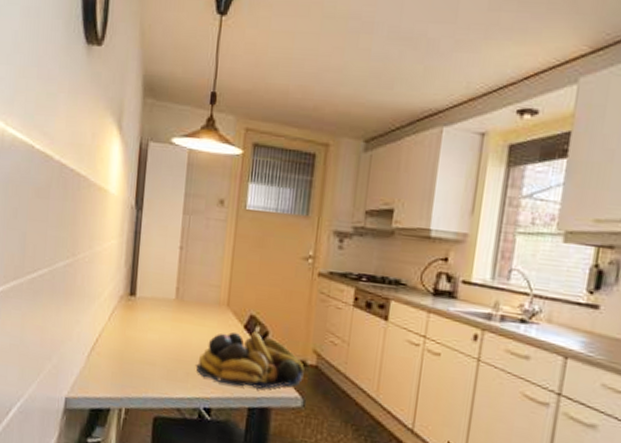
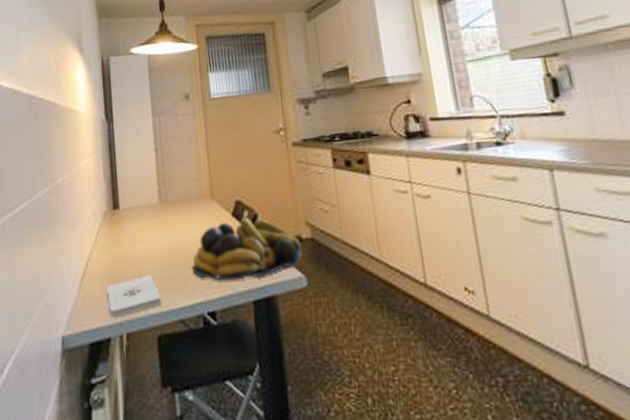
notepad: none [112,362,163,393] -> present [107,274,162,318]

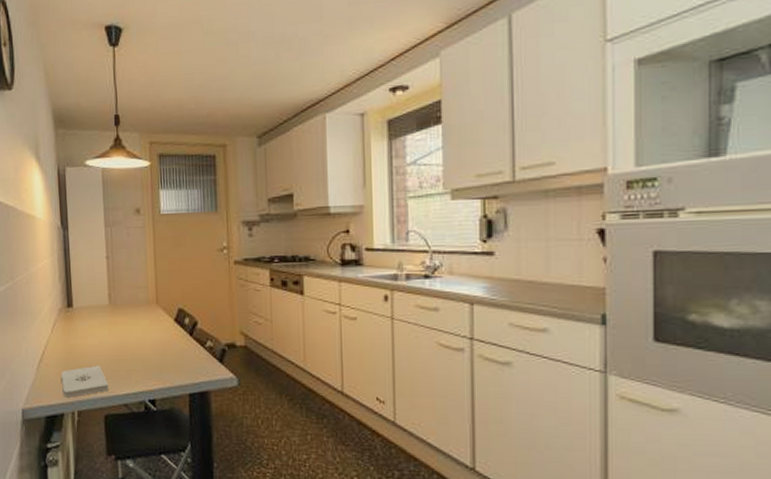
fruit bowl: present [193,217,302,281] -> none [137,323,235,376]

